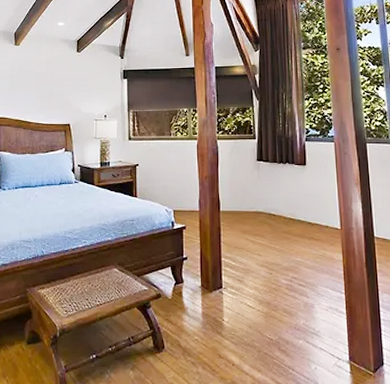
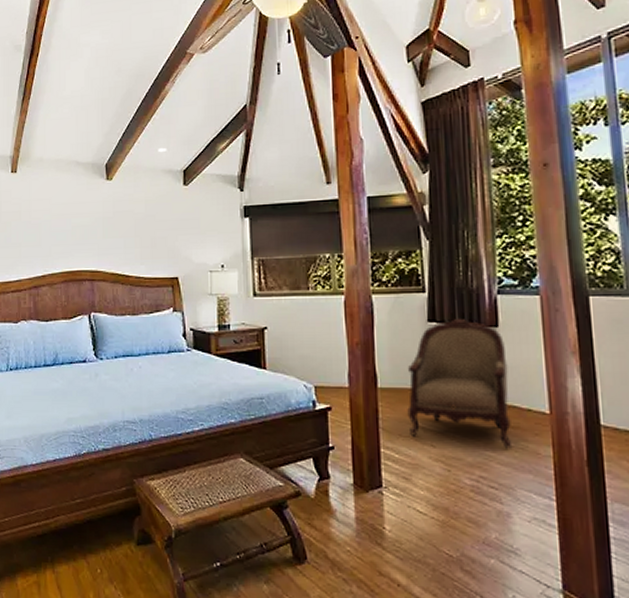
armchair: none [241,159,315,256] -> present [407,319,512,449]

